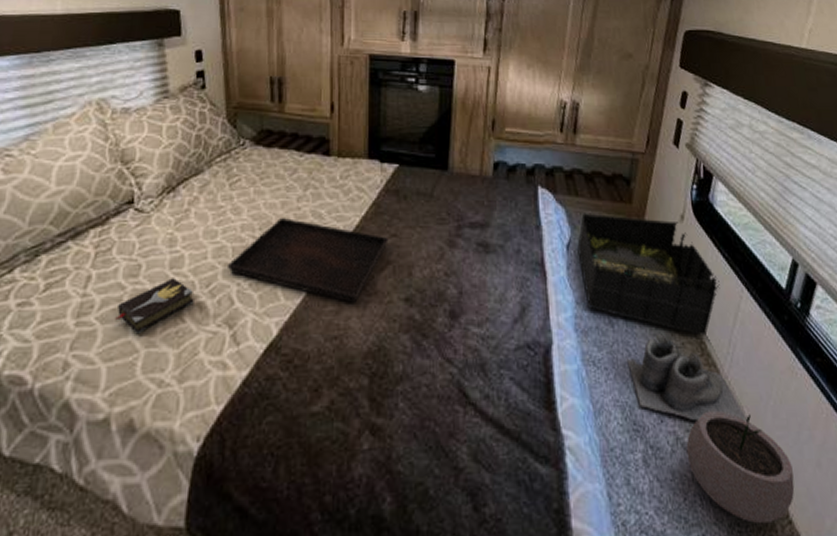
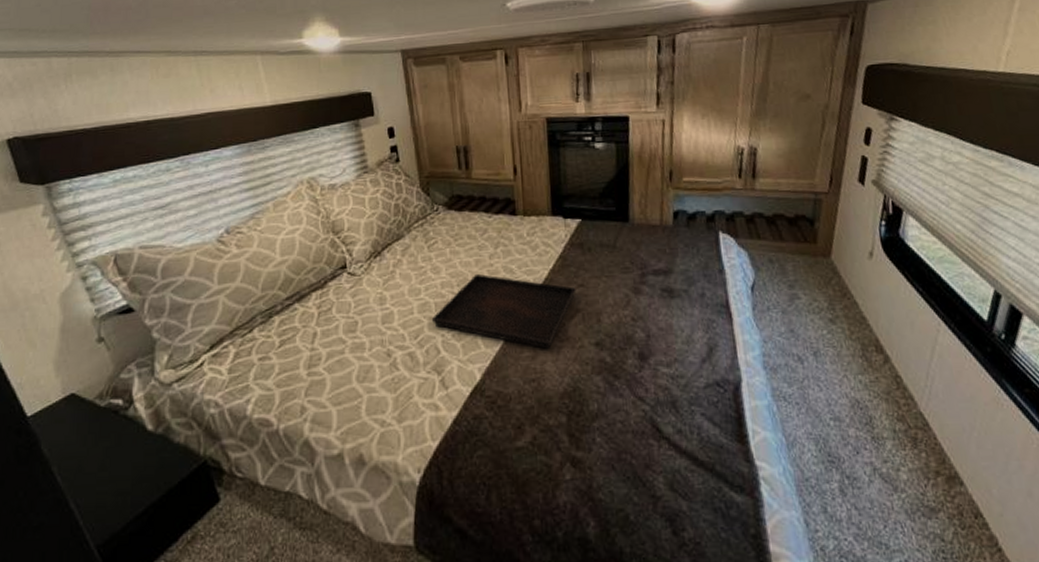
hardback book: present [114,278,194,335] -> none [339,332,406,382]
storage bin: present [577,213,720,336] -> none [762,255,915,370]
boots: present [627,334,748,421] -> none [818,369,950,453]
plant pot: present [686,410,795,524] -> none [884,442,1004,551]

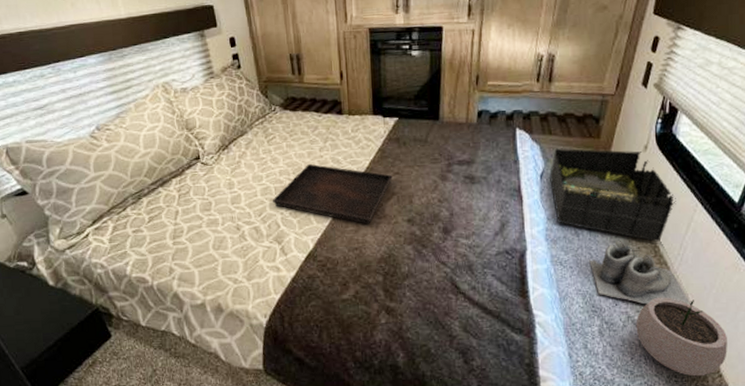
storage bin: none [762,255,915,370] -> present [549,148,676,242]
boots: none [818,369,950,453] -> present [589,241,691,305]
plant pot: none [884,442,1004,551] -> present [636,297,727,377]

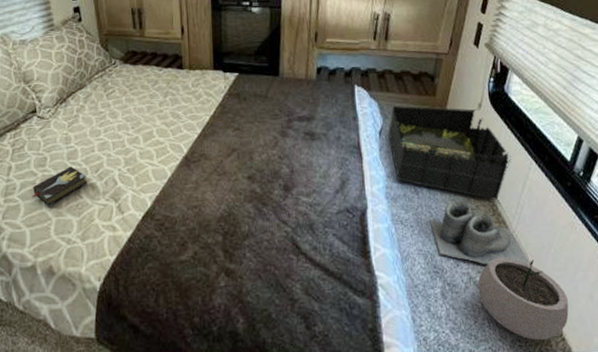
hardback book: none [198,210,252,250] -> present [31,166,88,208]
serving tray: present [272,163,393,224] -> none [109,118,233,181]

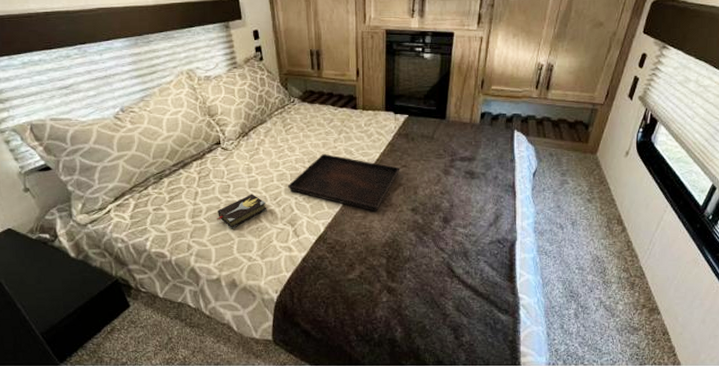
serving tray: none [109,118,233,181] -> present [287,153,400,211]
storage bin: present [388,105,512,200] -> none [541,150,650,237]
boots: present [429,199,531,265] -> none [571,235,656,293]
plant pot: present [477,257,569,341] -> none [606,285,683,355]

